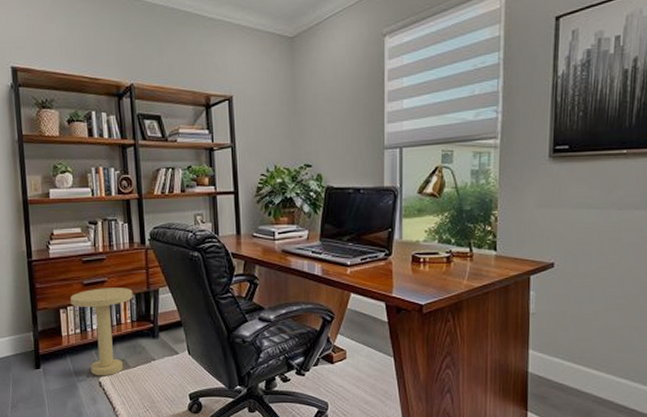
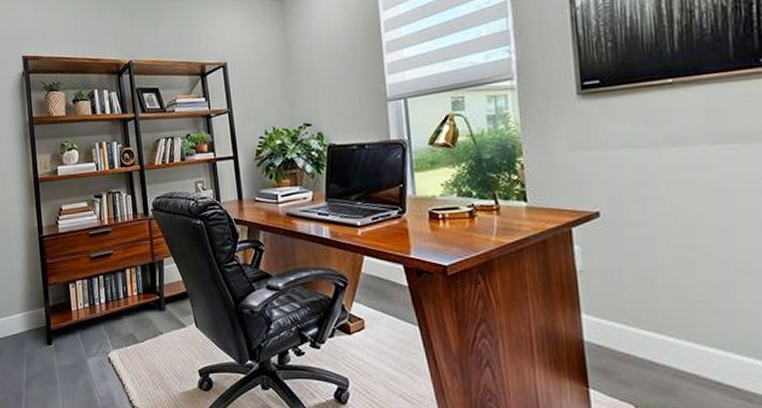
side table: present [70,288,133,376] -> none [79,259,139,352]

